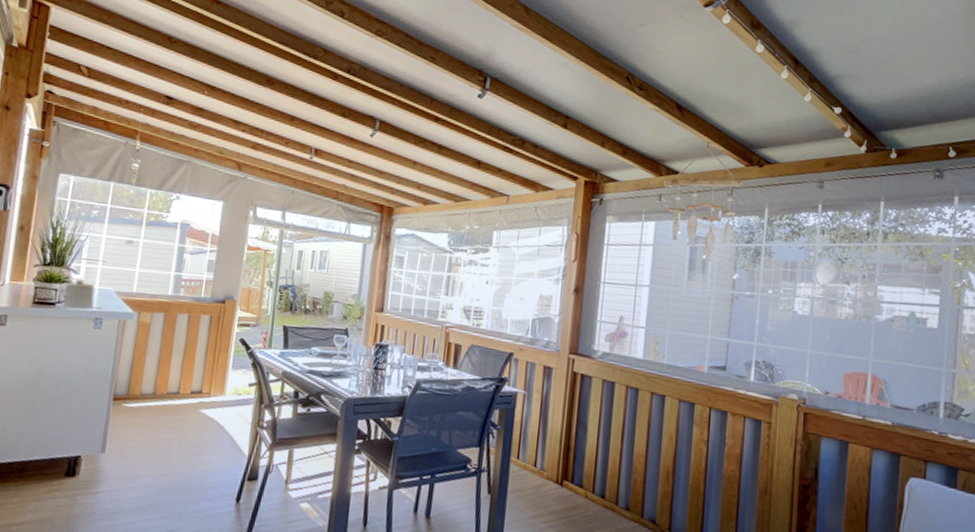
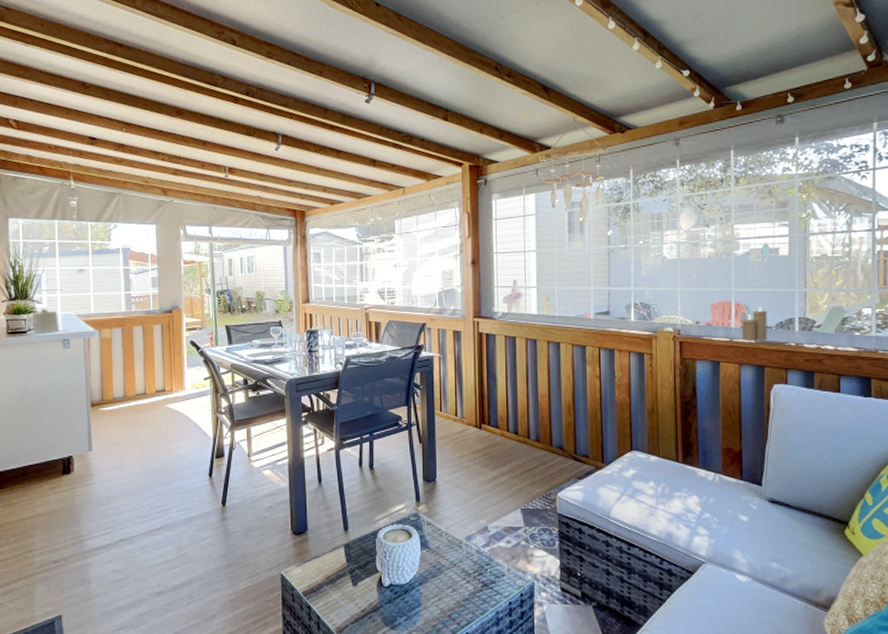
candle: none [877,383,908,425] -> present [742,306,768,342]

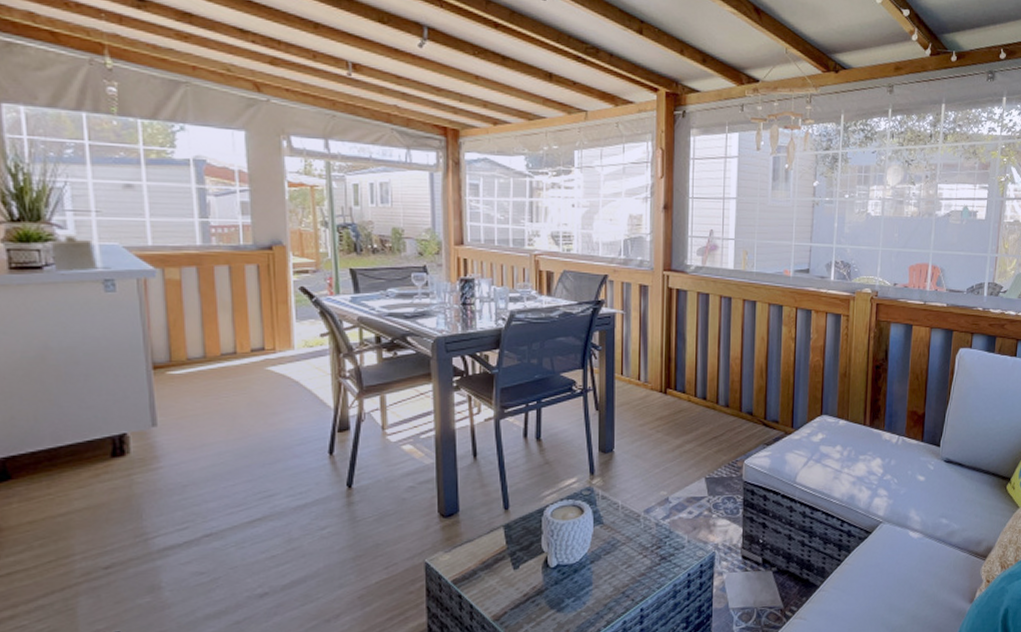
candle: present [742,306,768,342] -> none [936,270,960,305]

